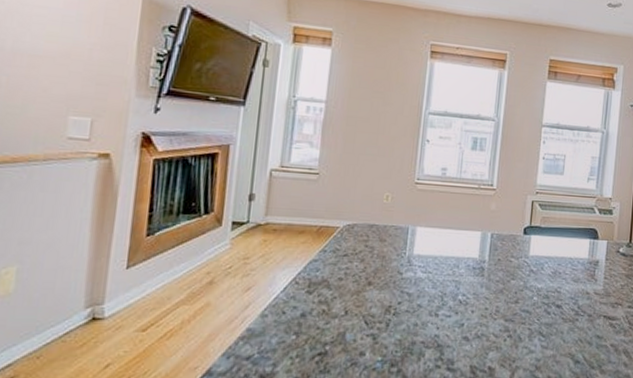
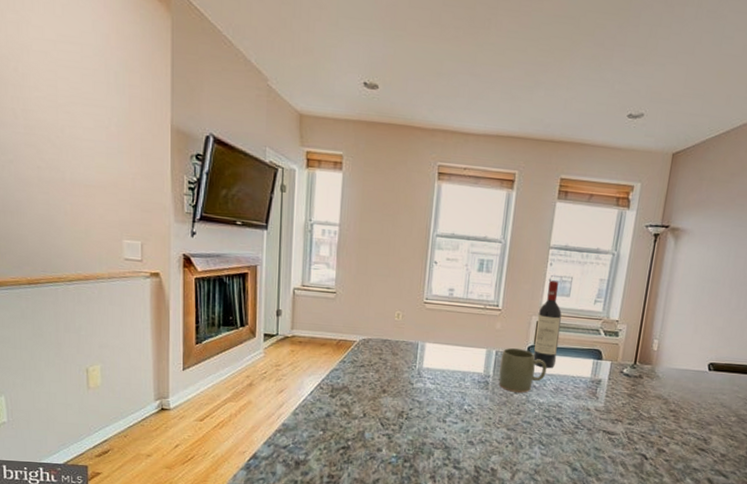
mug: none [494,229,544,278] -> present [498,347,547,393]
wine bottle: none [530,158,557,250] -> present [533,280,562,368]

